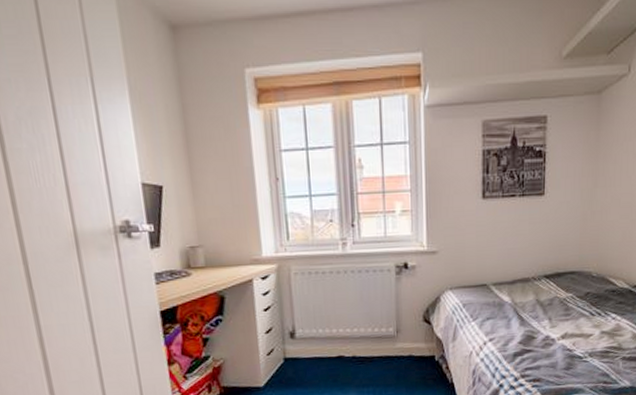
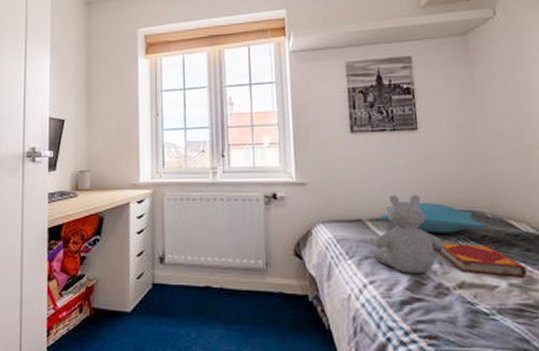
teddy bear: none [493,258,555,330] -> present [372,194,445,274]
pillow: none [502,265,590,293] -> present [379,202,485,233]
hardback book: none [547,300,616,326] -> present [436,242,527,278]

